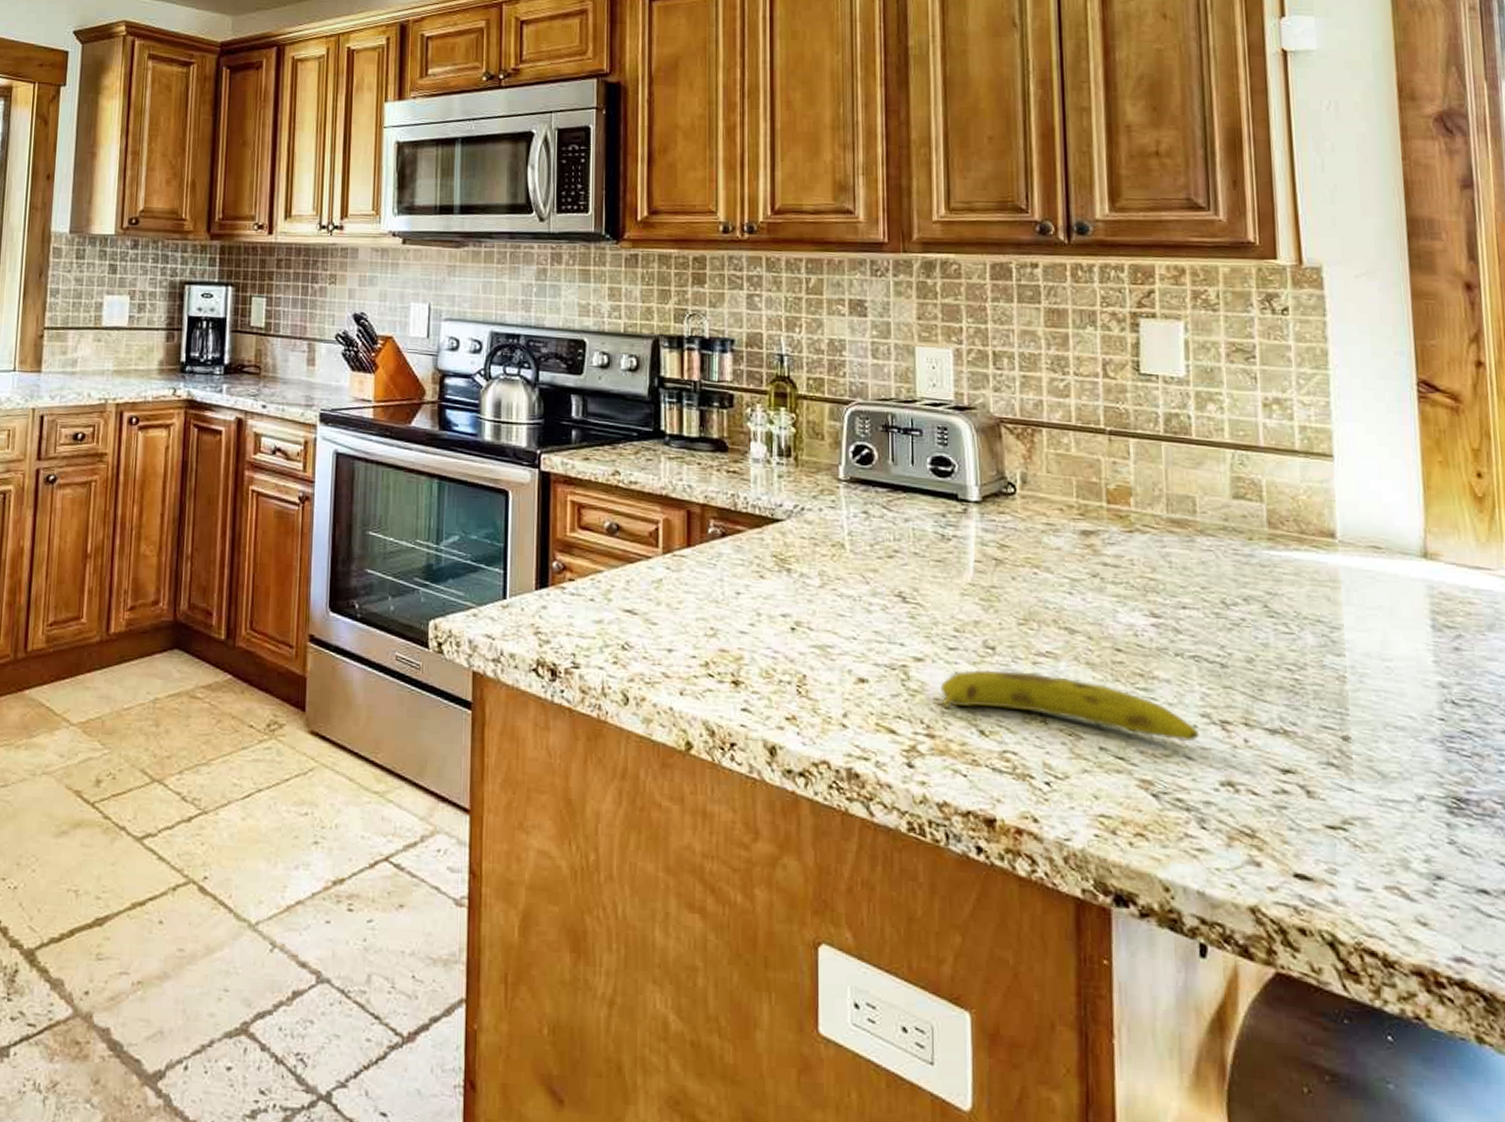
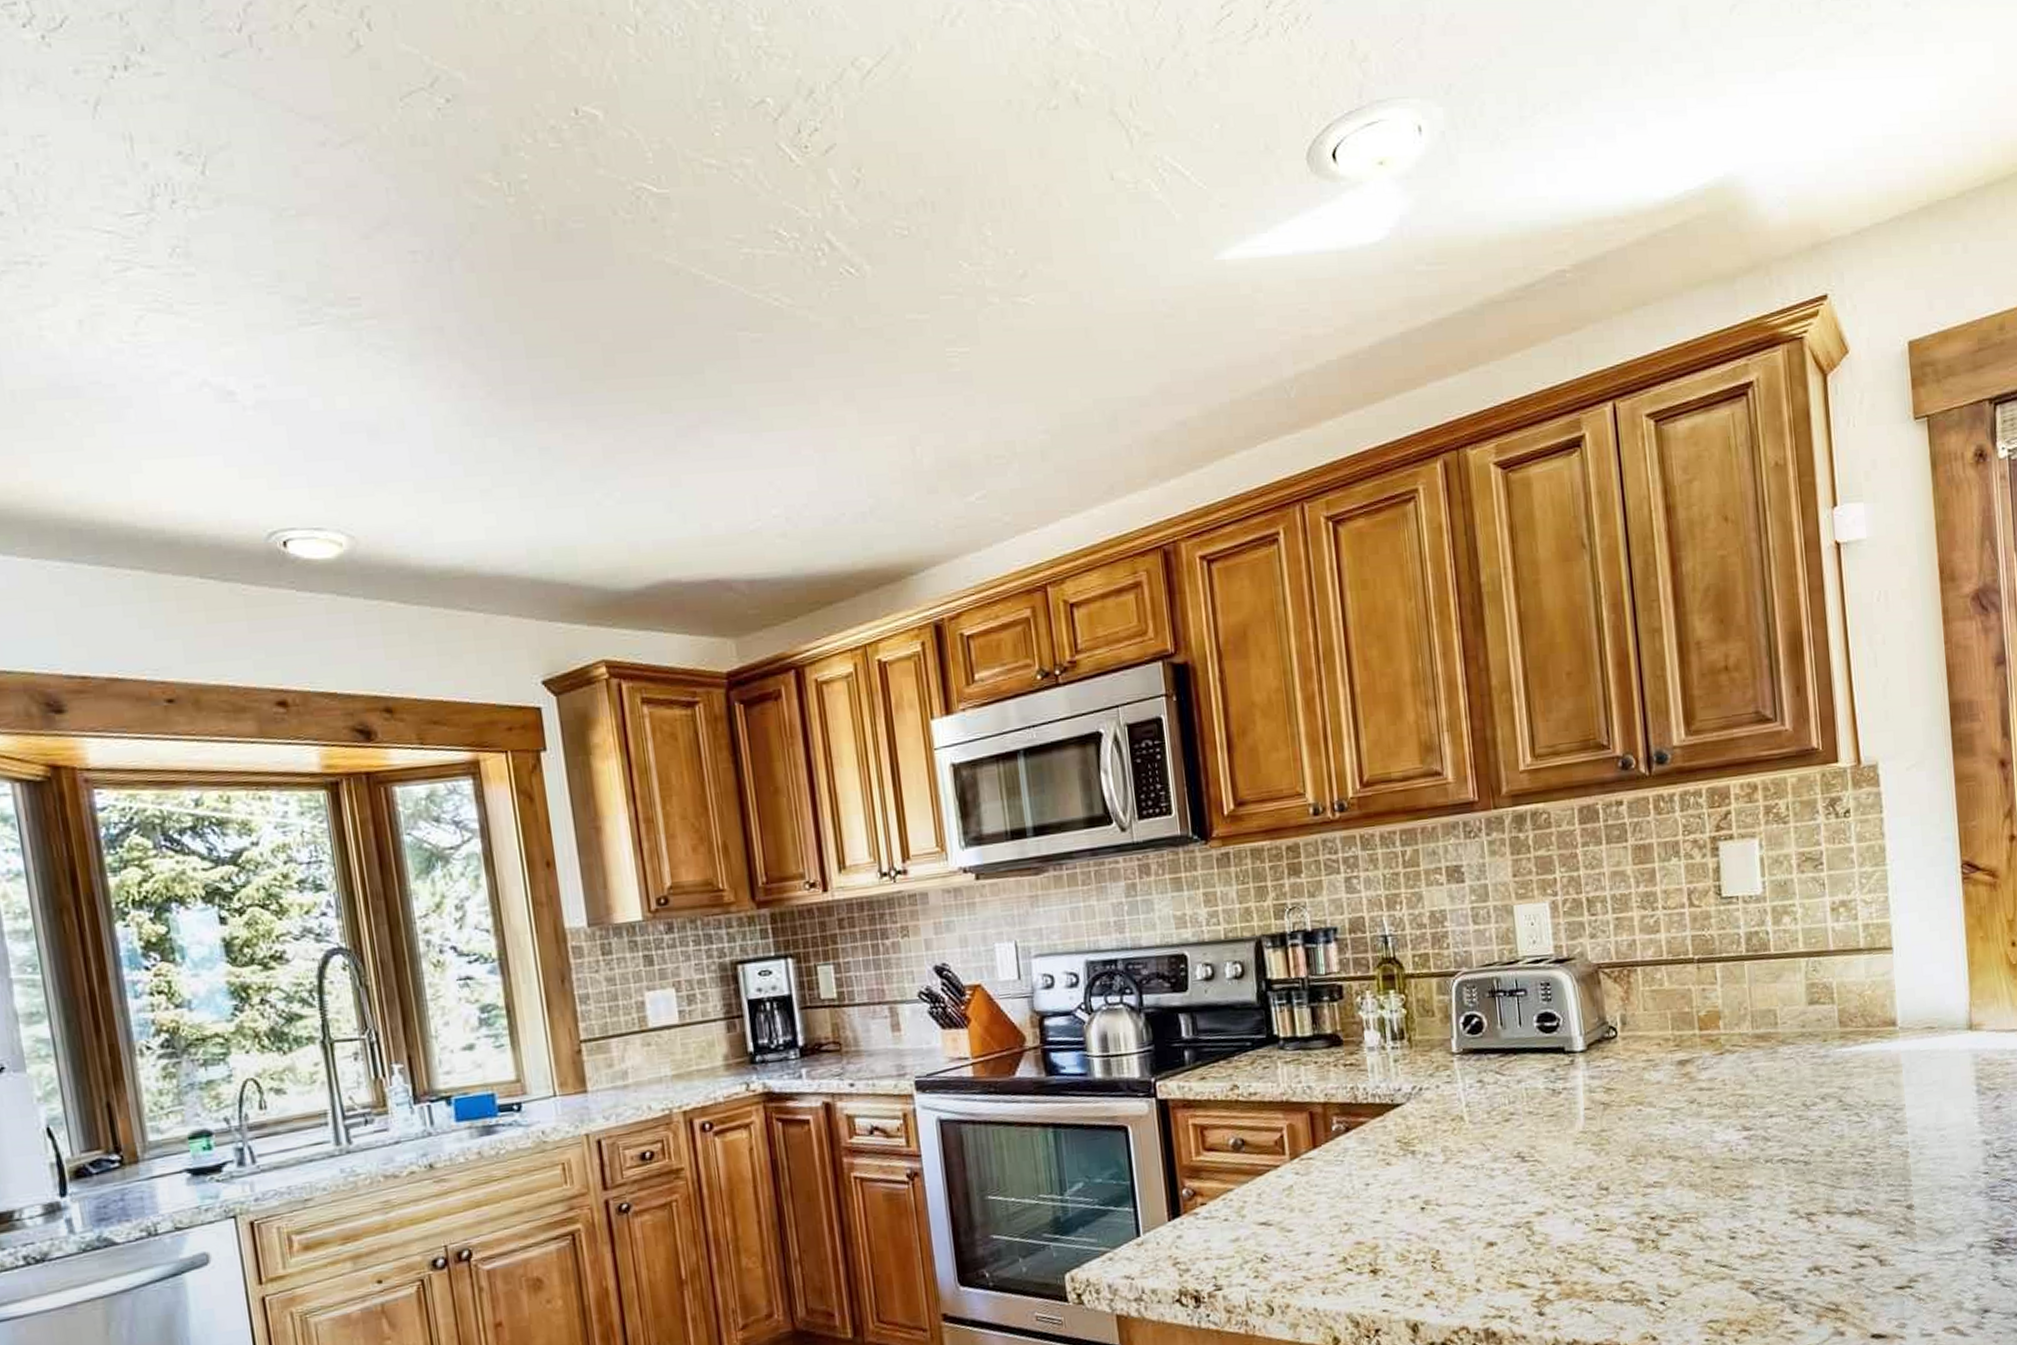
fruit: present [940,669,1199,742] -> none [1562,1202,1789,1255]

